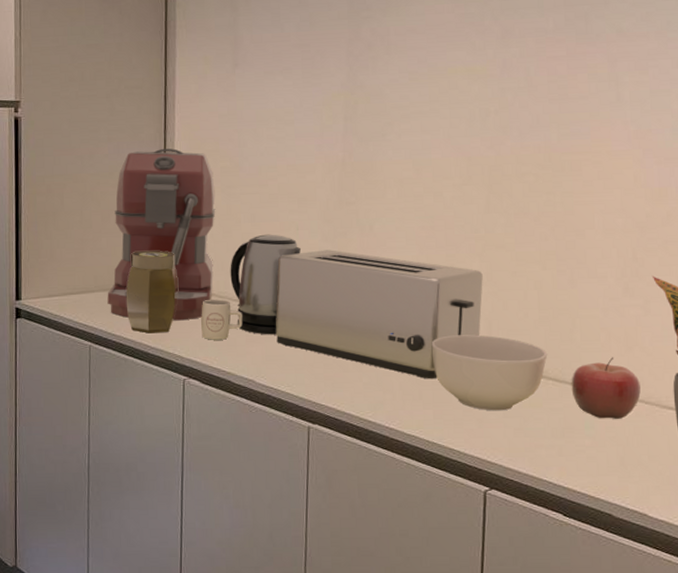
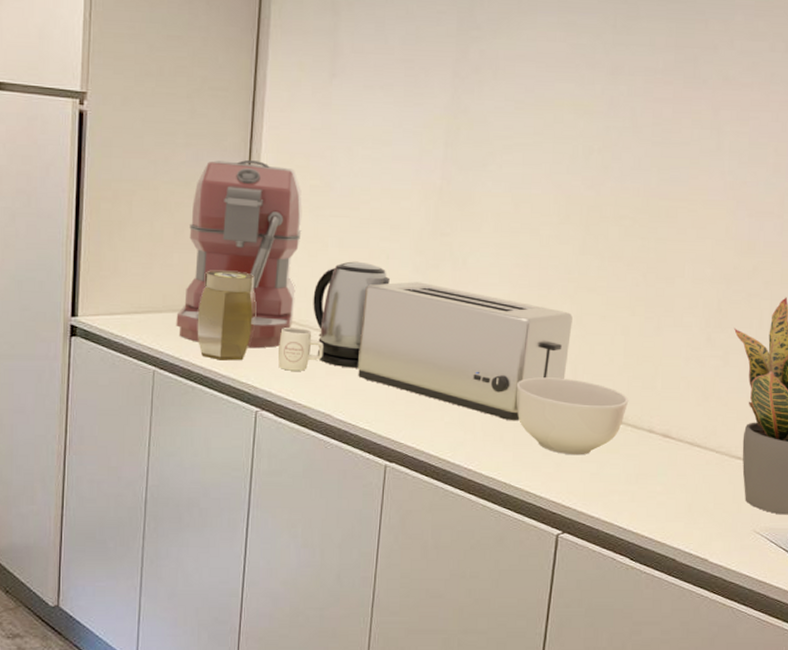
fruit: present [571,357,641,419] -> none [648,406,713,467]

